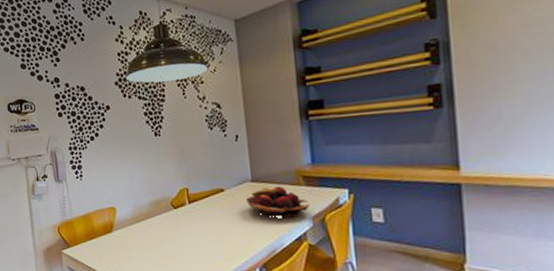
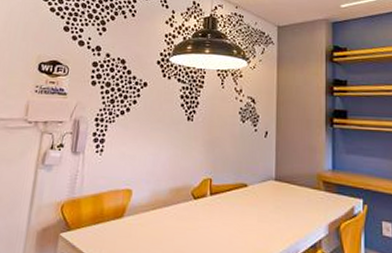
fruit basket: present [245,186,310,218] -> none [267,187,327,223]

